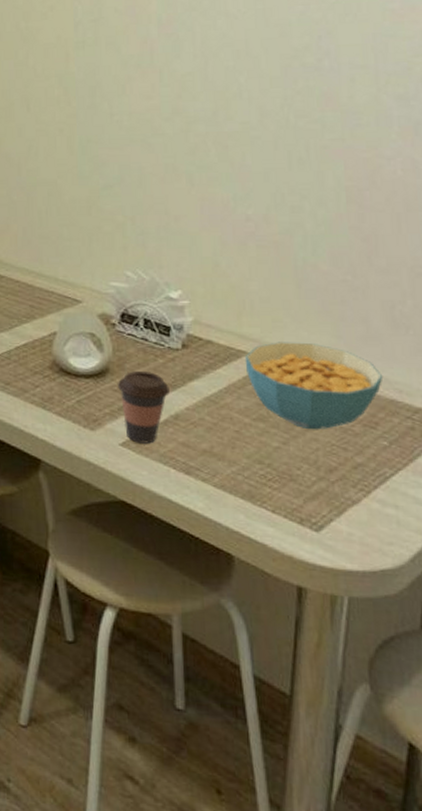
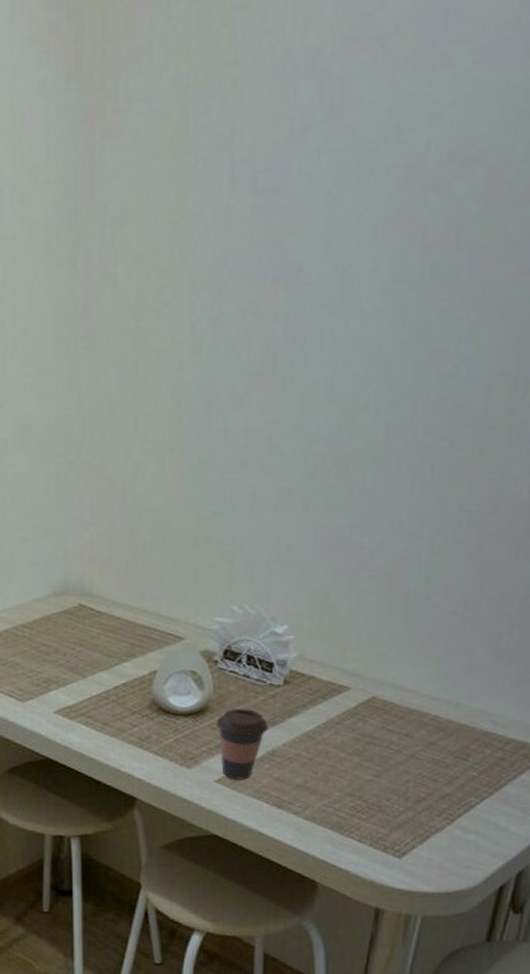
cereal bowl: present [244,342,384,430] -> none [345,676,481,763]

